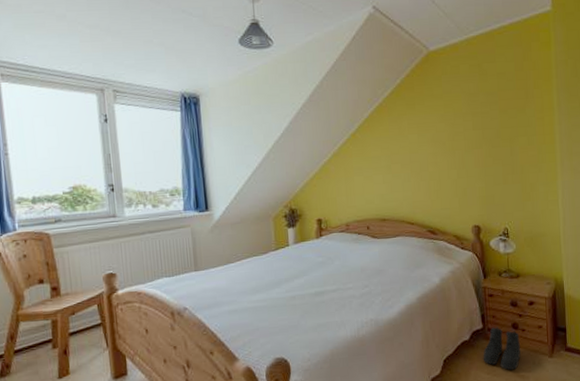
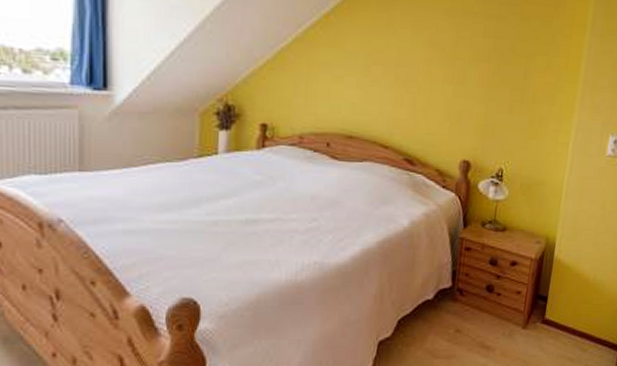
boots: present [483,327,521,371] -> none [445,287,493,340]

